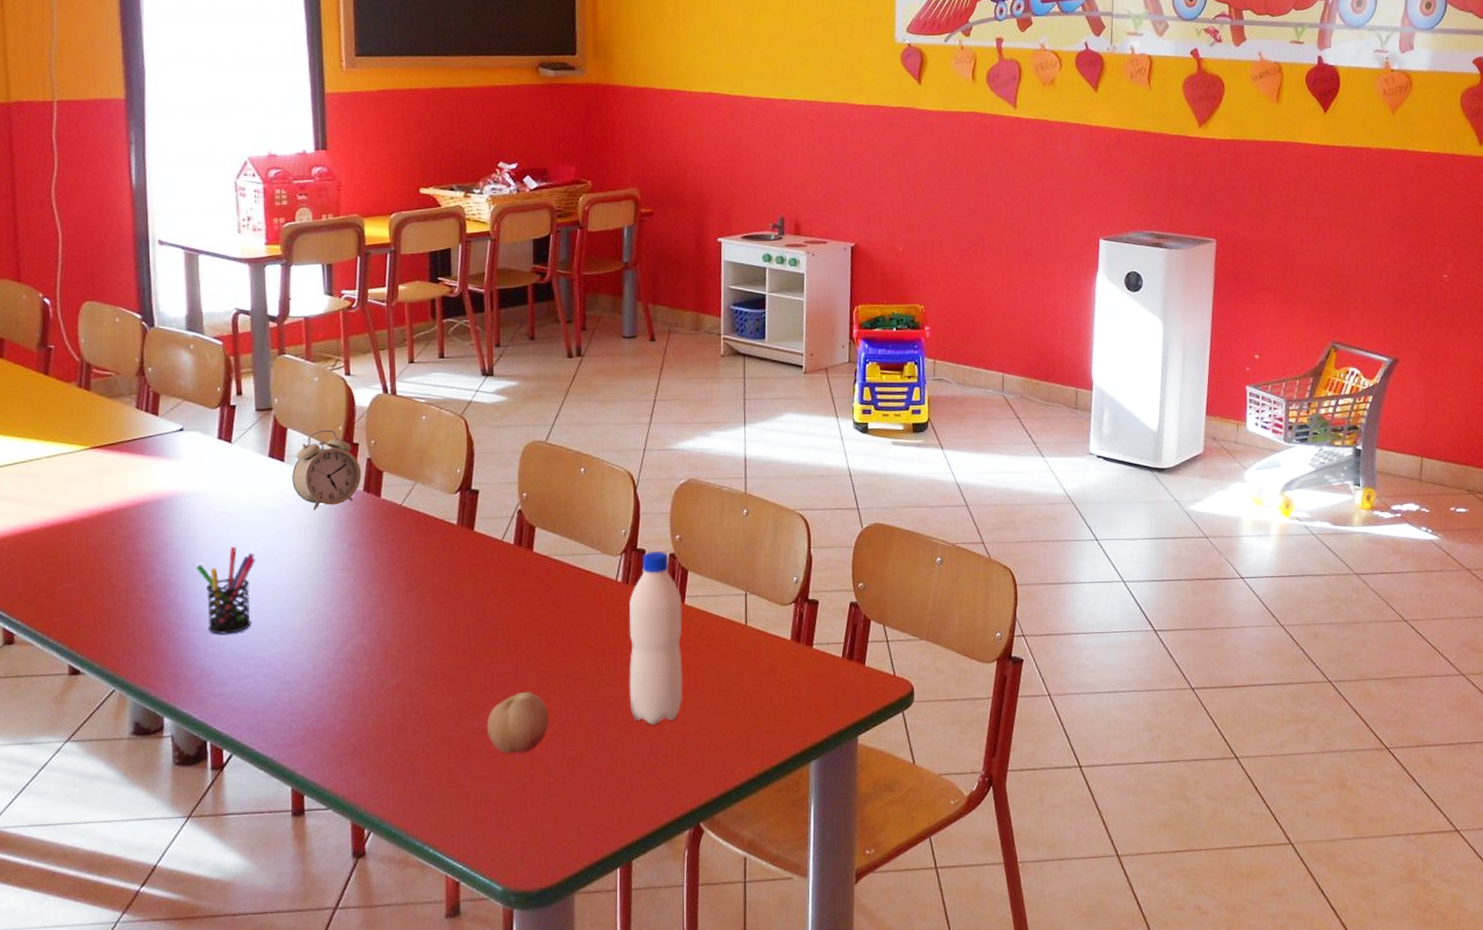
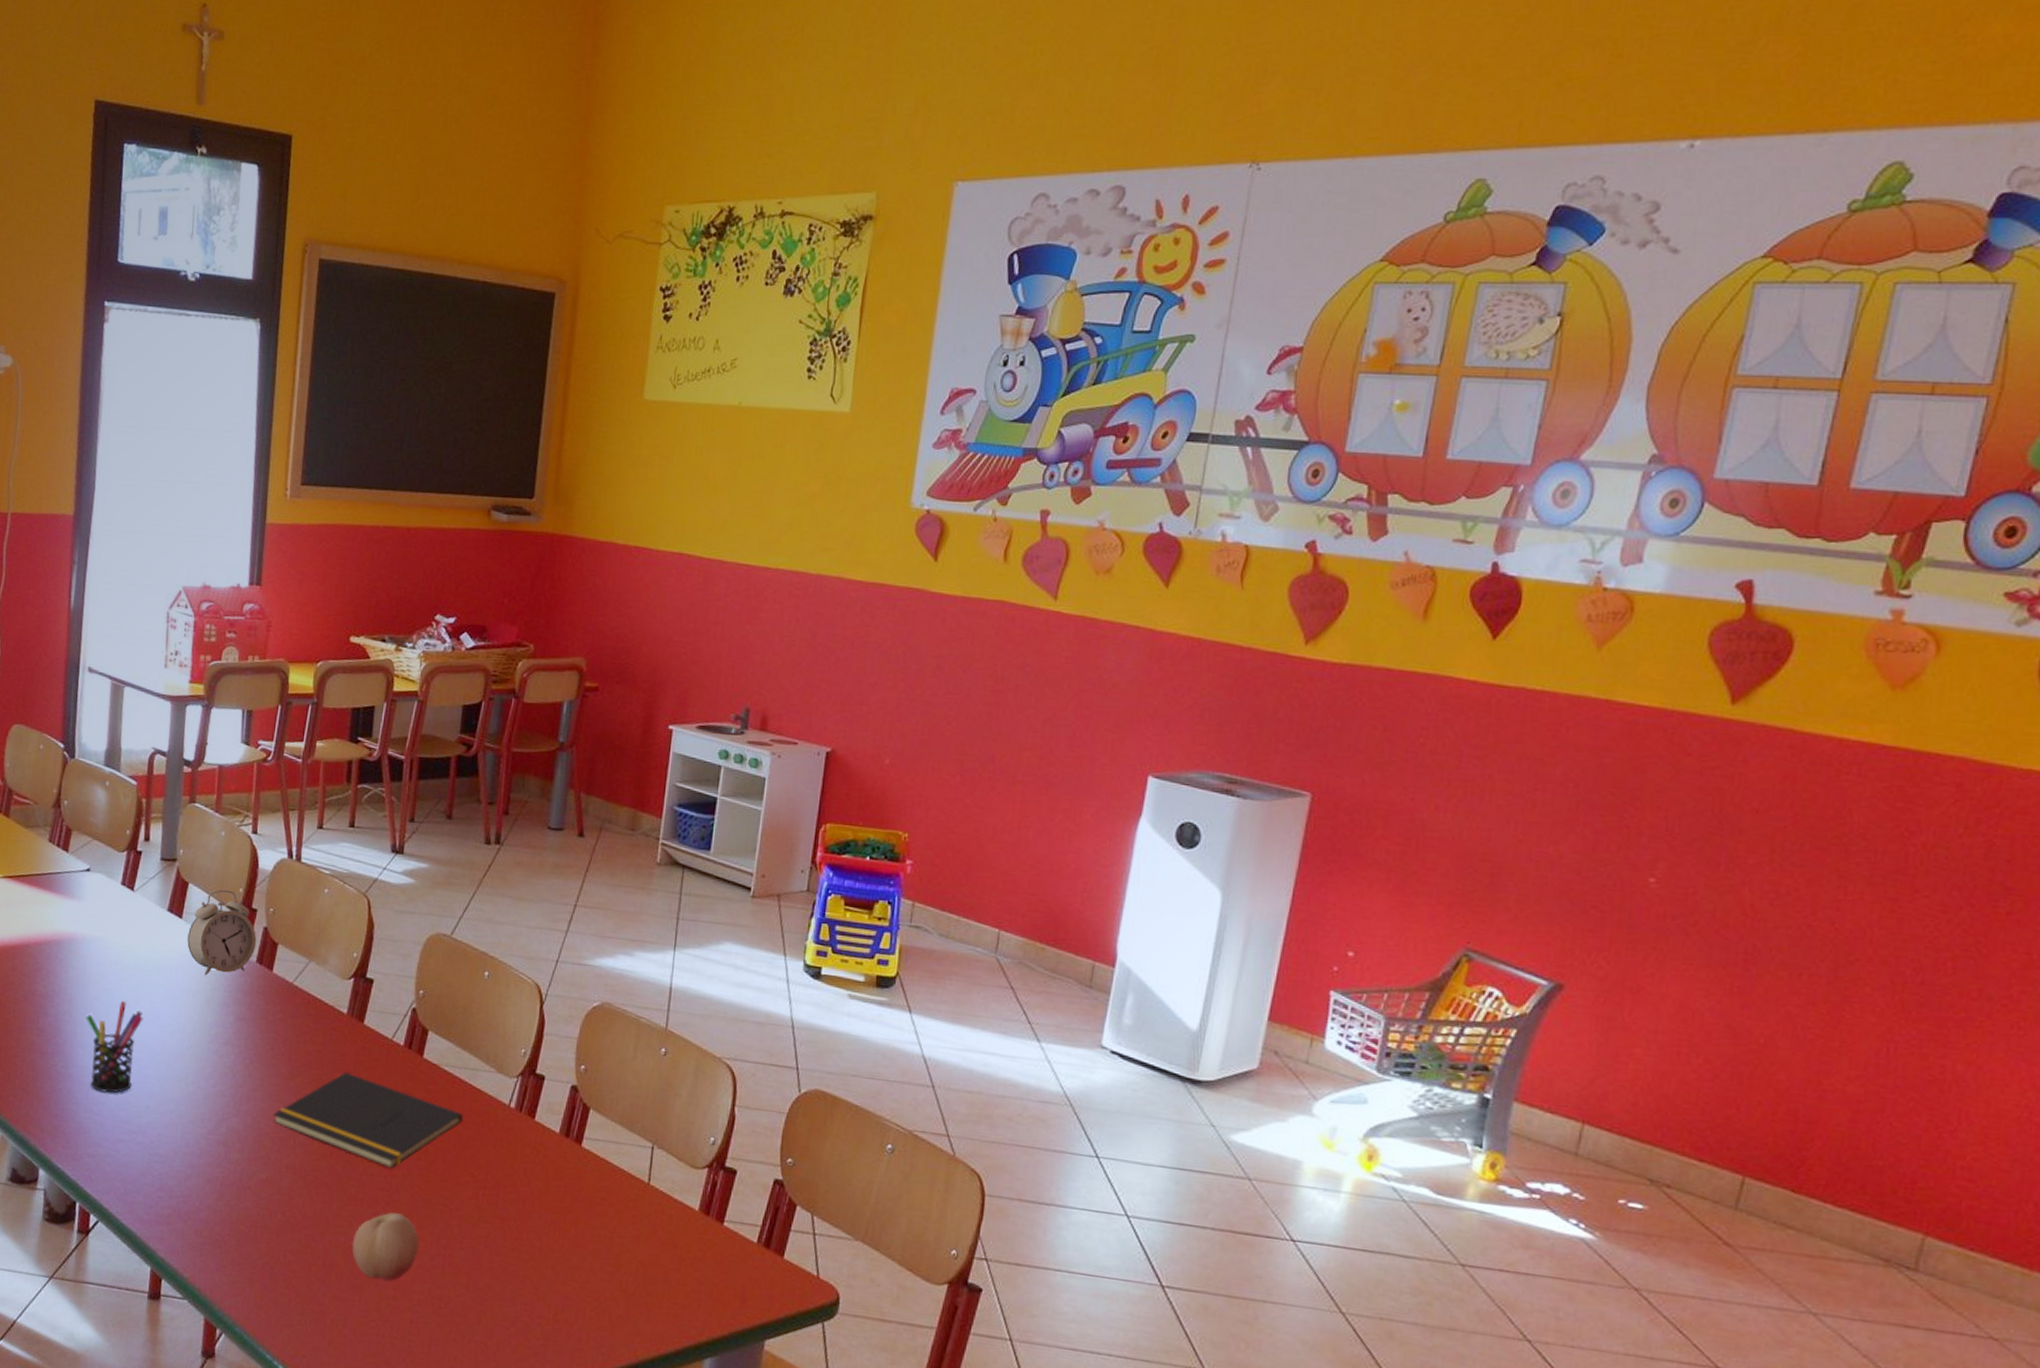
notepad: none [396,576,576,654] -> present [272,1072,463,1169]
water bottle: present [629,552,683,725] -> none [507,1079,580,1279]

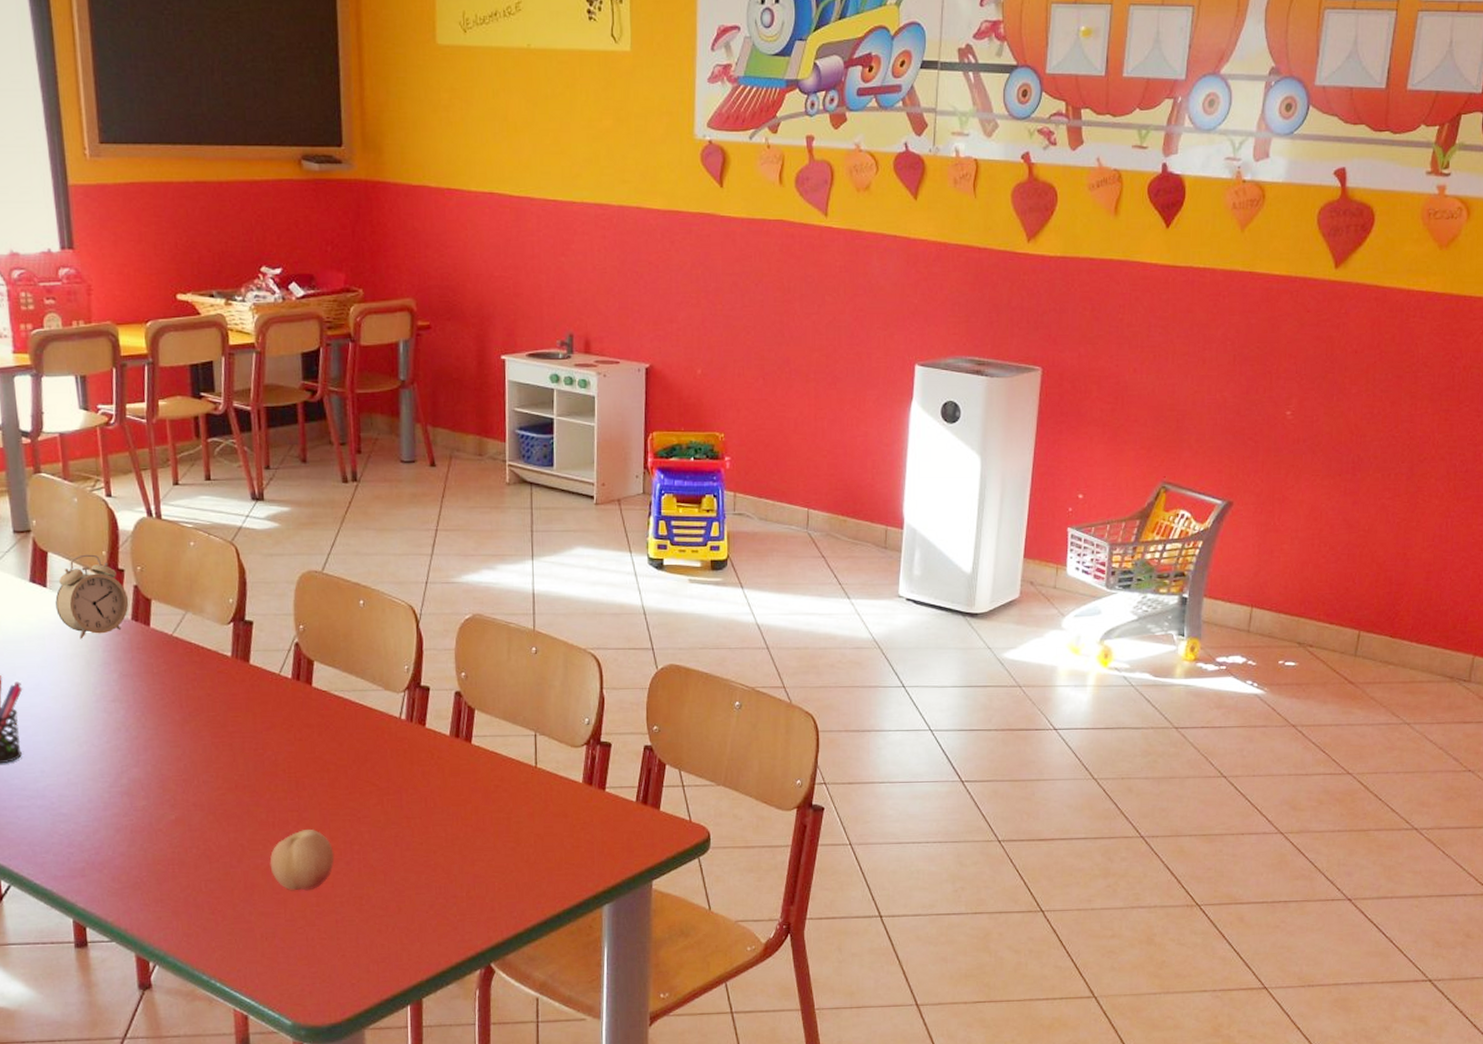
notepad: present [272,1072,463,1169] -> none [172,710,359,791]

